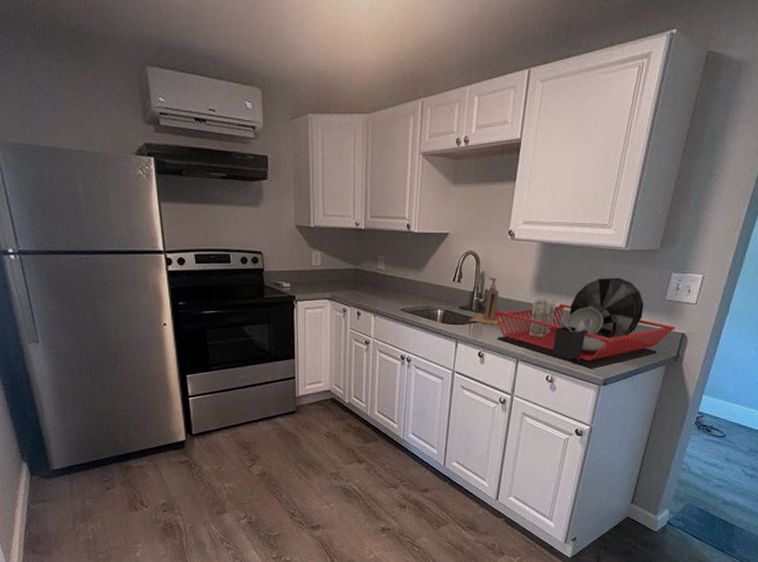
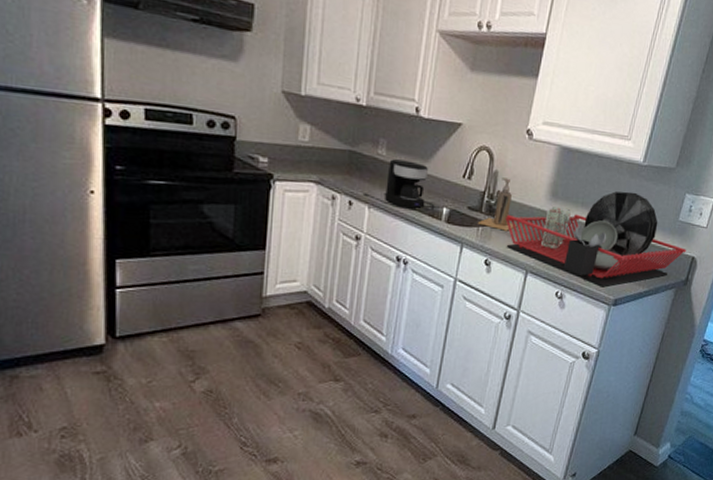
coffee maker: none [368,272,431,315] -> present [362,159,435,212]

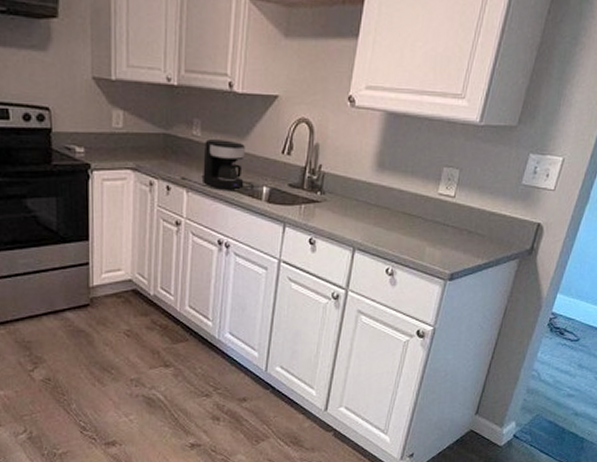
soap dispenser: present [477,177,517,231] -> none [299,150,342,207]
dish rack: present [505,191,687,288] -> none [329,156,531,261]

